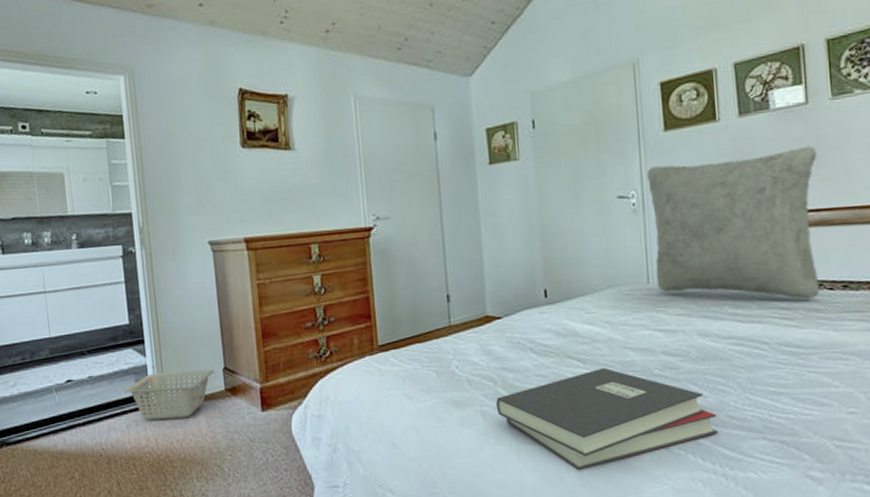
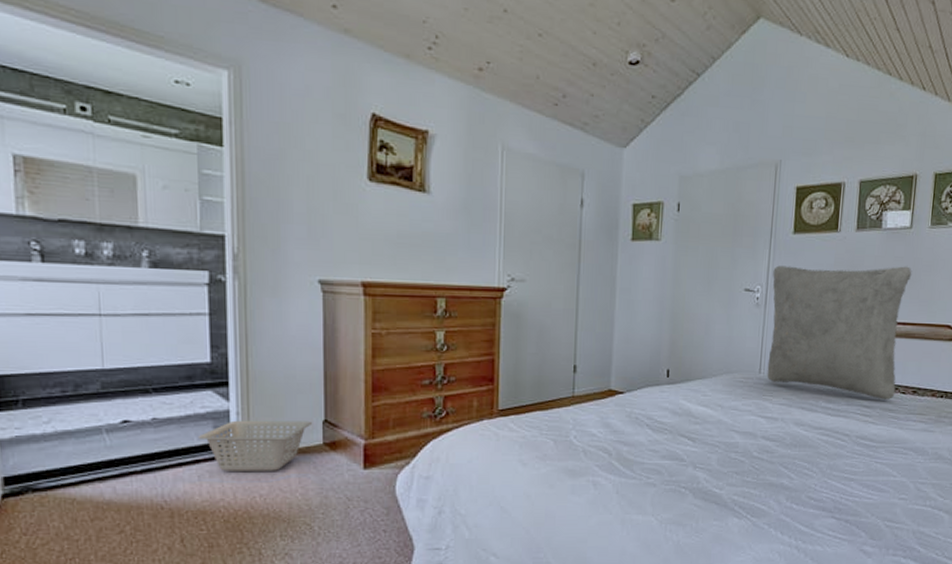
hardback book: present [495,367,719,471] -> none [607,447,798,540]

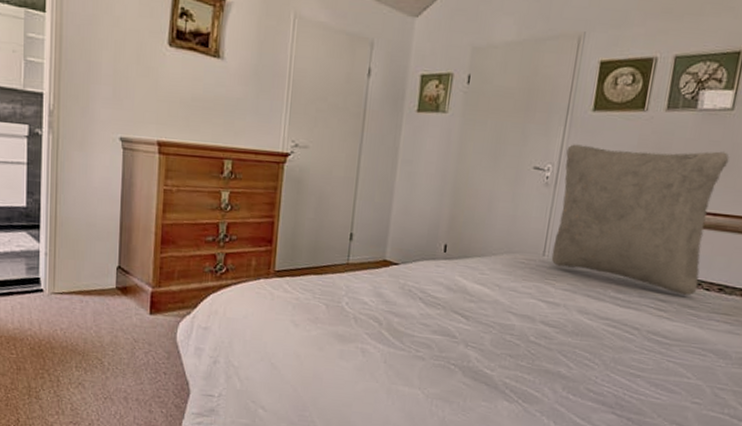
laundry basket: present [197,420,313,471] -> none [13,260,108,309]

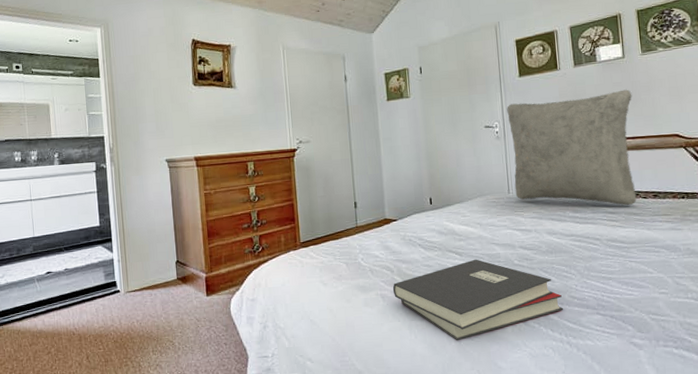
hardback book: none [376,326,576,416] -> present [392,259,564,341]

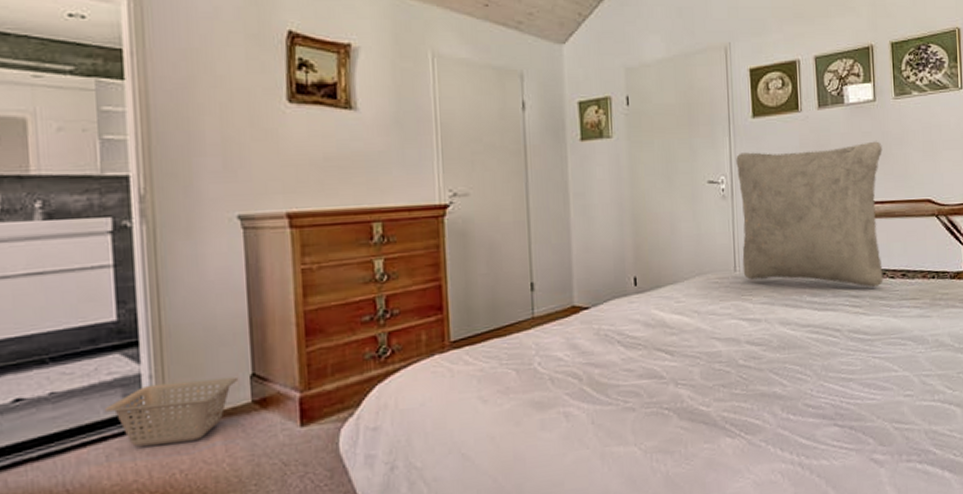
laundry basket: none [94,262,169,304] -> present [104,376,239,447]
hardback book: present [392,259,564,341] -> none [580,359,796,472]

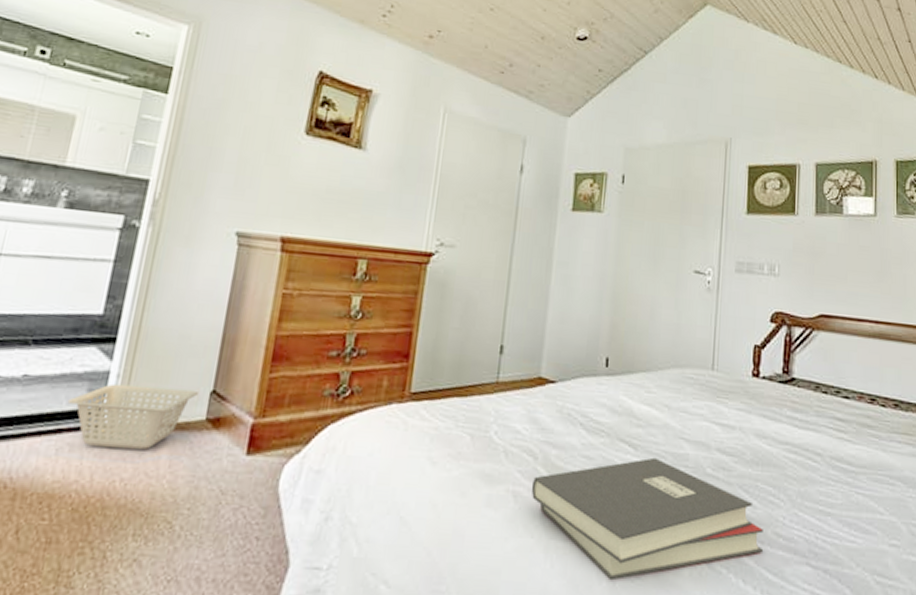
hardback book: none [580,359,796,472] -> present [531,457,764,581]
pillow: present [736,141,883,288] -> none [721,247,881,414]

